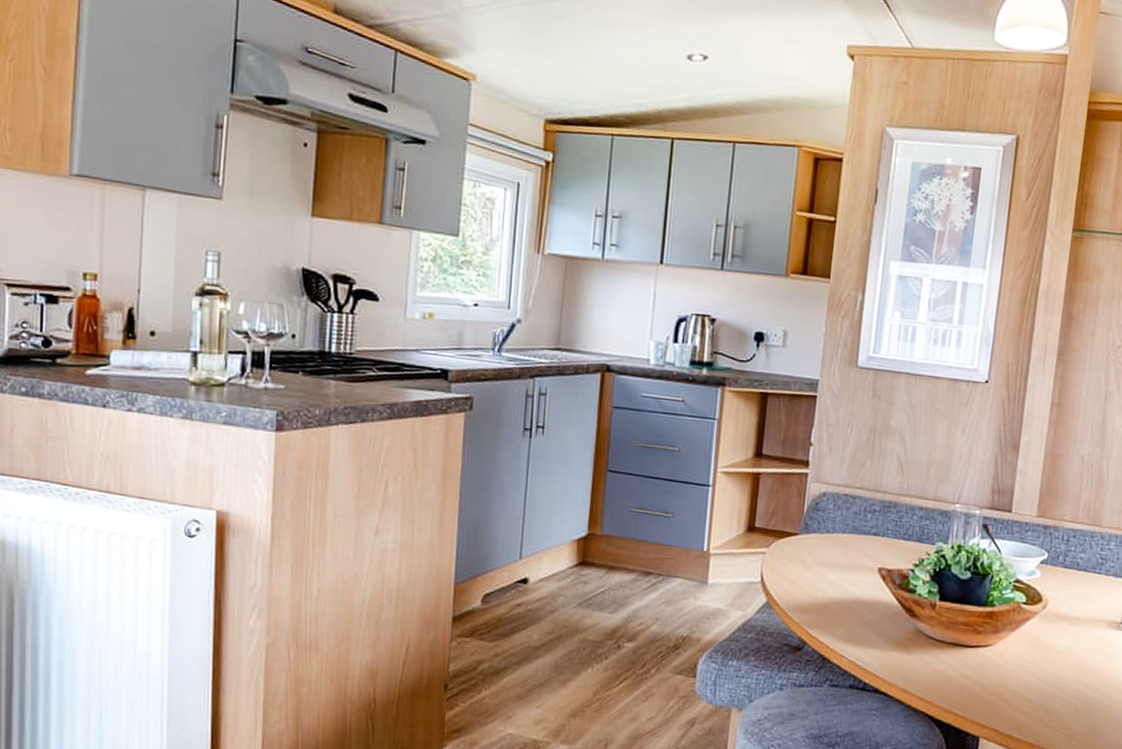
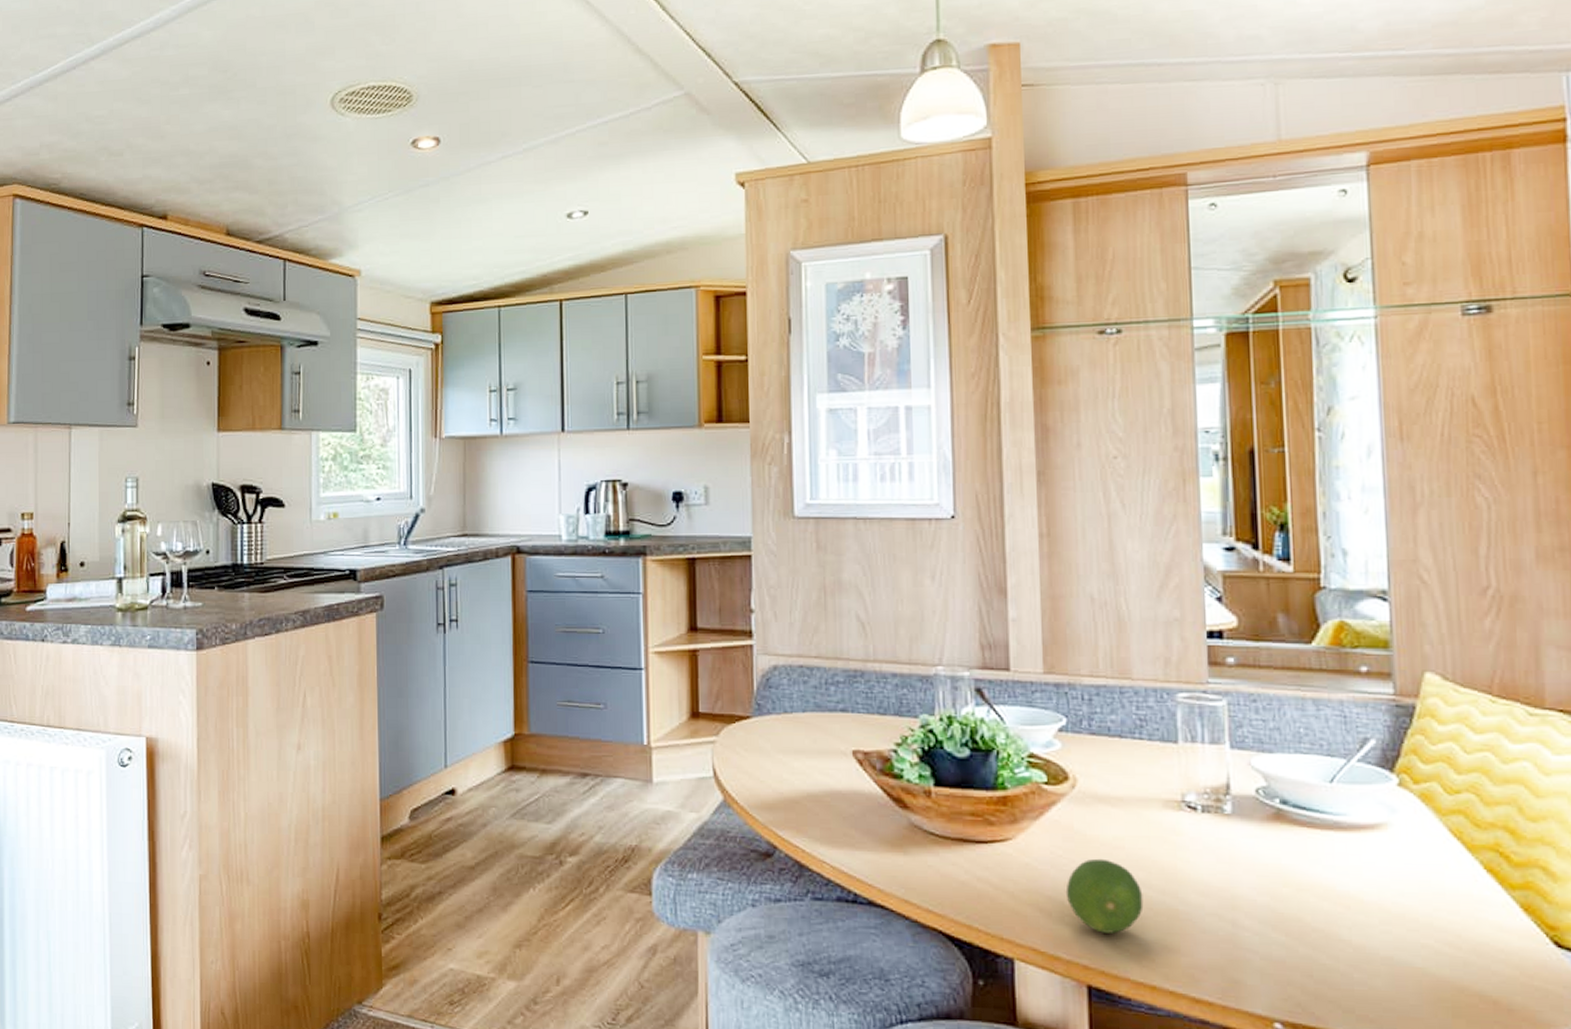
fruit: none [1025,663,1082,720] -> present [1065,858,1144,933]

